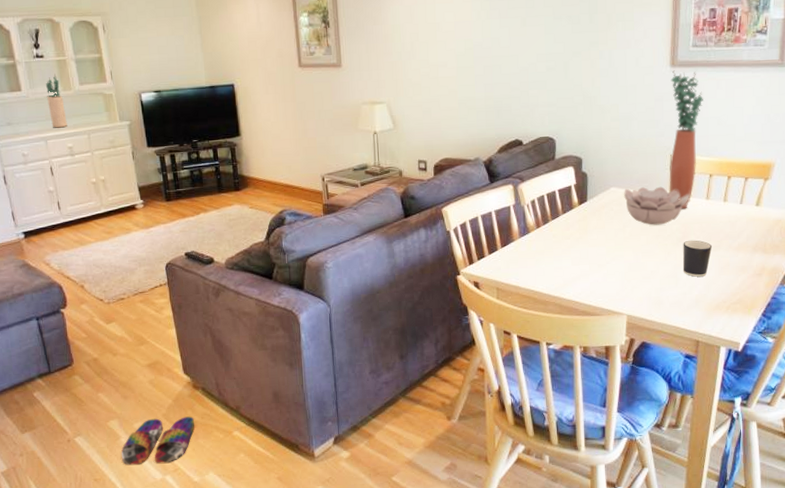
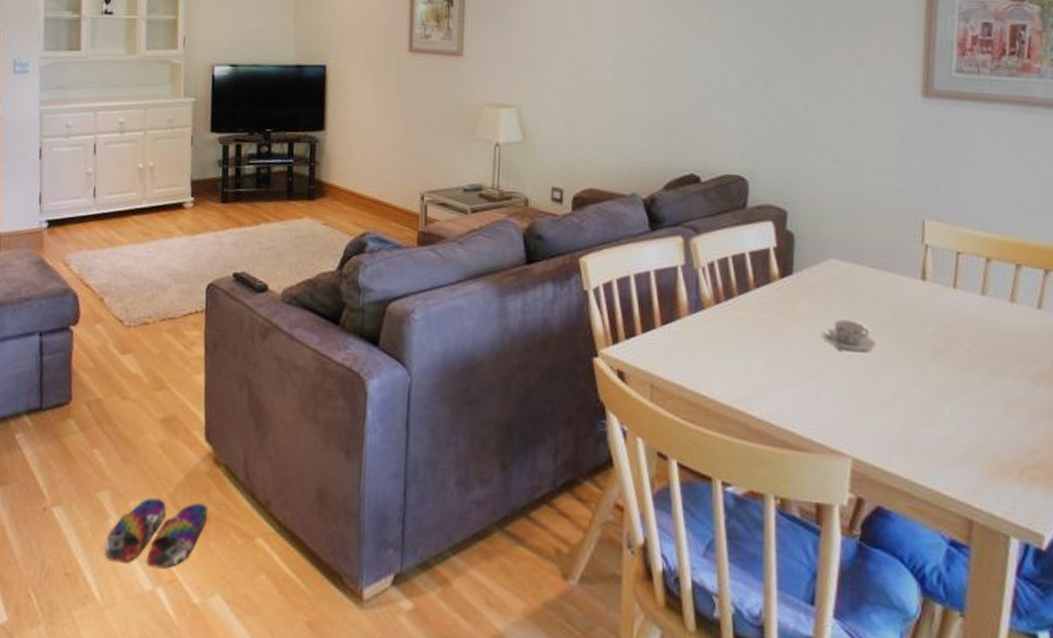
vase: present [46,74,67,128] -> none [106,34,125,98]
teacup: none [607,227,641,248] -> present [822,319,876,351]
decorative bowl: present [624,186,689,225] -> none [850,262,954,325]
vase: present [669,70,703,210] -> none [920,102,974,306]
mug: present [682,240,713,277] -> none [943,354,993,415]

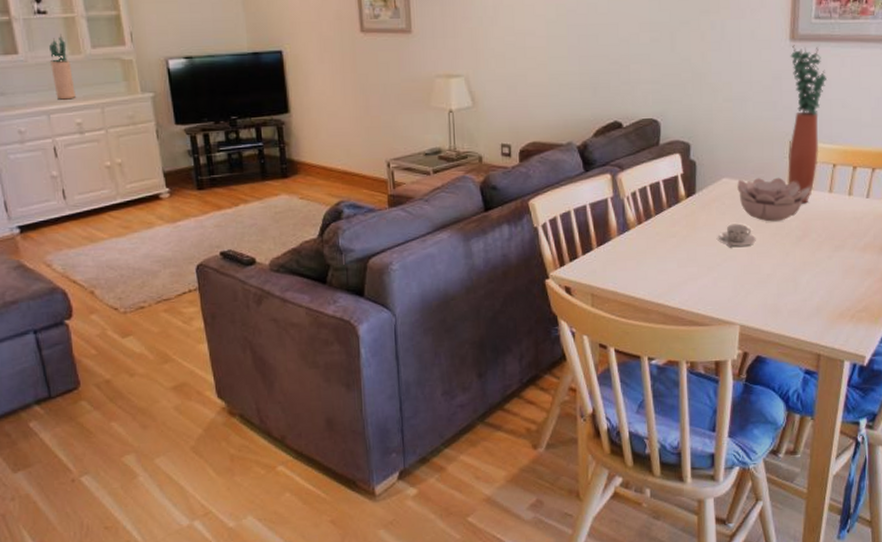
slippers: present [105,497,208,568] -> none [138,449,231,509]
vase: none [106,34,125,98] -> present [49,34,76,100]
decorative bowl: none [850,262,954,325] -> present [737,177,810,222]
vase: none [920,102,974,306] -> present [788,45,826,204]

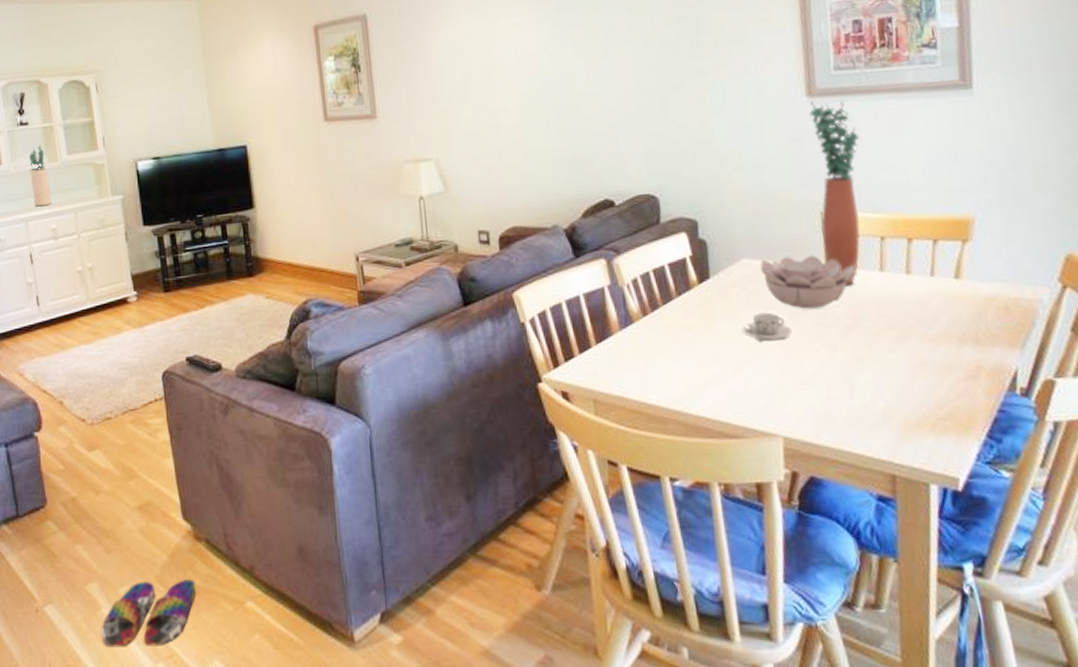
slippers: none [138,449,231,509] -> present [101,579,197,646]

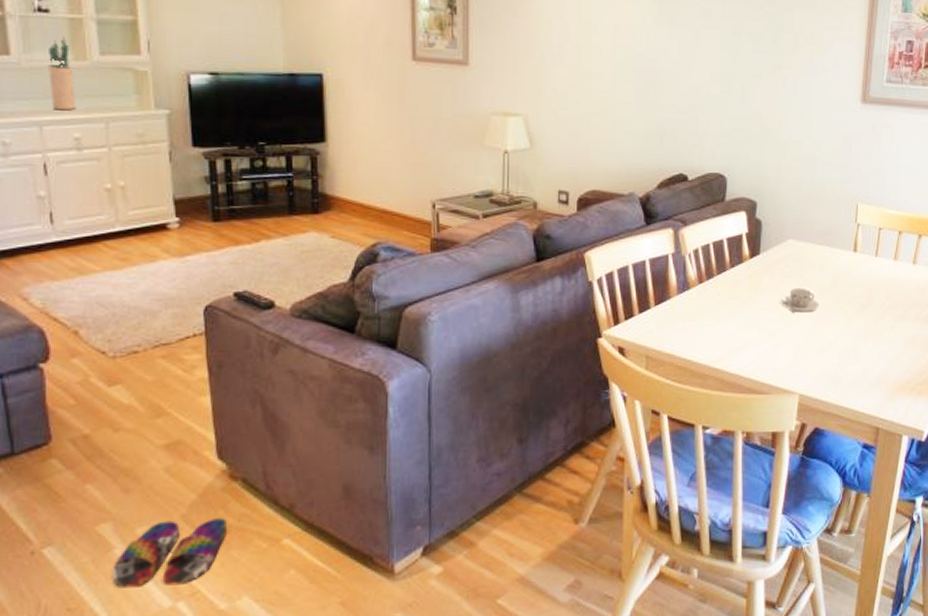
decorative bowl: present [760,255,856,309] -> none [802,241,876,287]
vase: present [809,101,861,286] -> none [854,107,896,270]

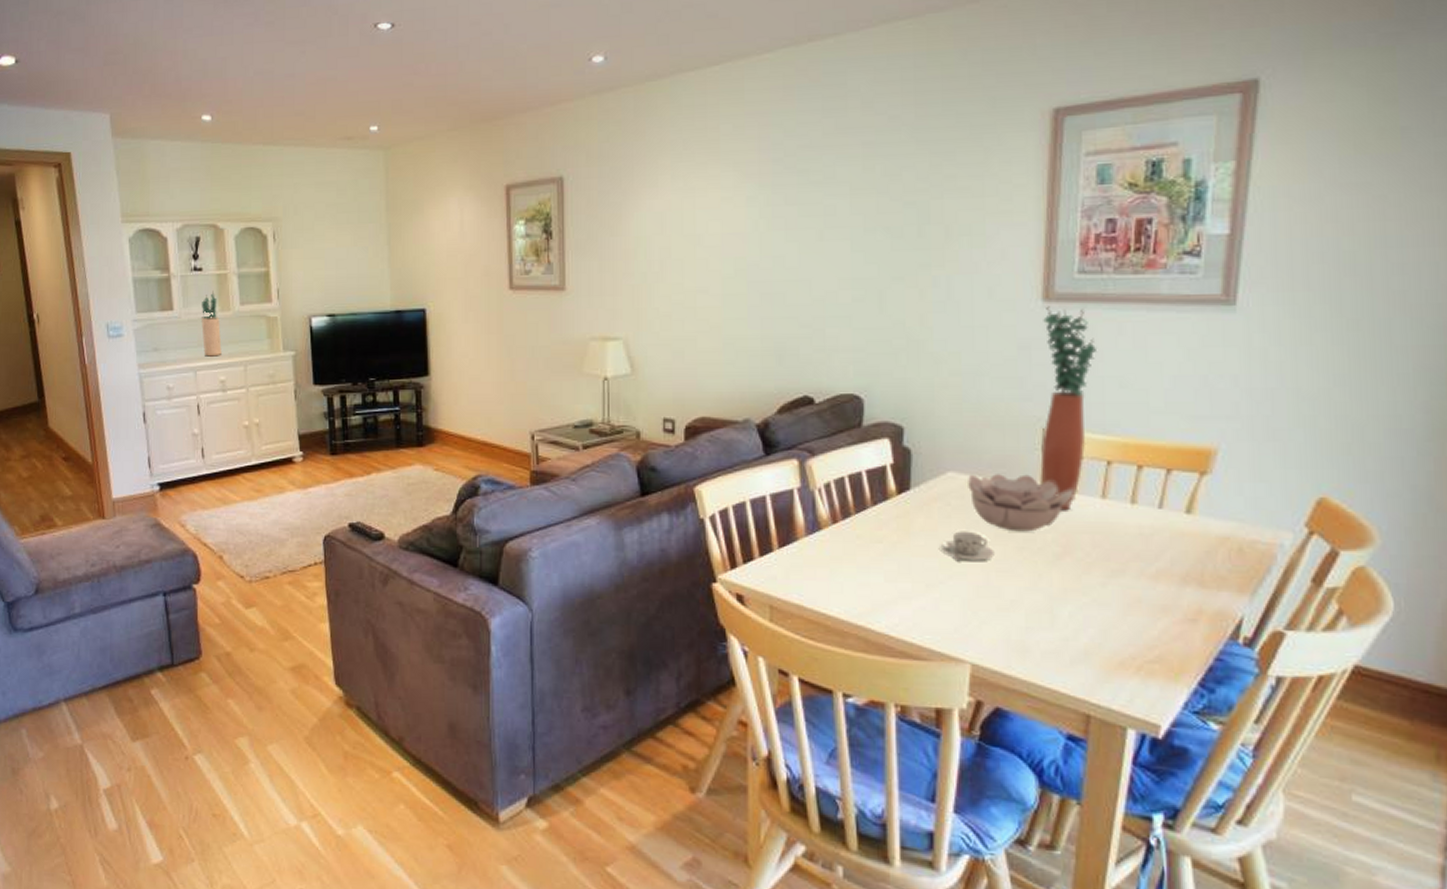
slippers: present [112,518,228,587] -> none [248,741,344,804]
decorative bowl: none [802,241,876,287] -> present [968,474,1074,532]
vase: none [854,107,896,270] -> present [1040,306,1096,511]

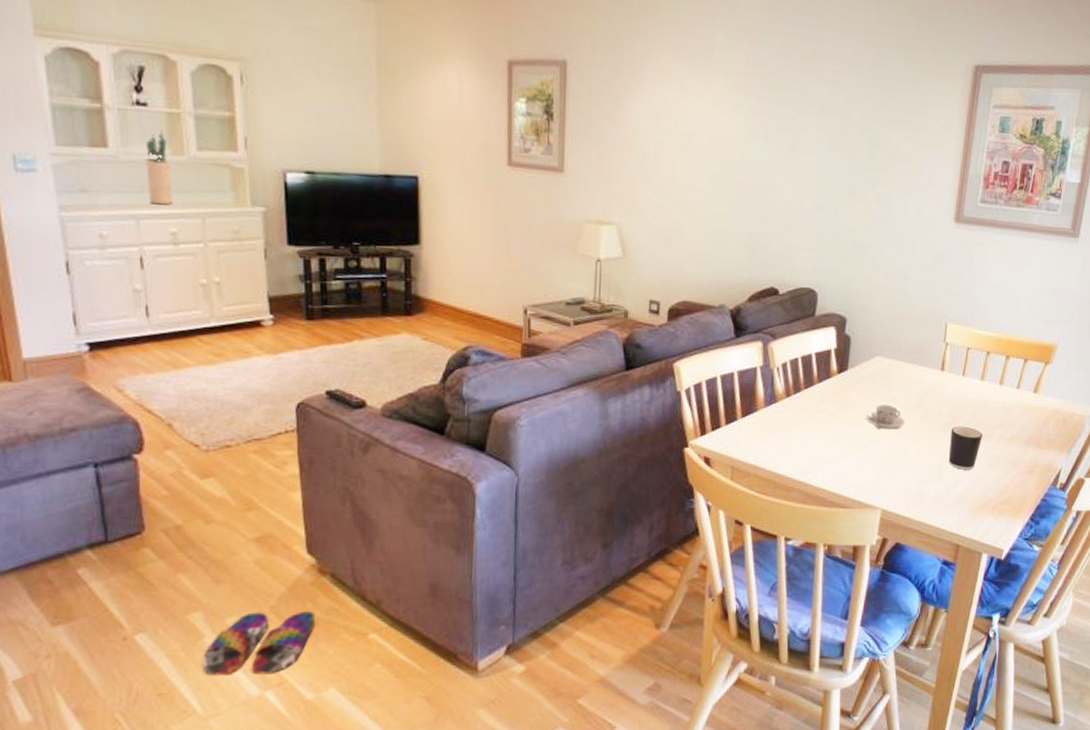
slippers: none [248,741,344,804] -> present [202,611,316,675]
decorative bowl: present [968,474,1074,532] -> none [890,358,963,406]
vase: present [1040,306,1096,511] -> none [941,227,987,390]
mug: none [1062,558,1113,616] -> present [948,426,983,470]

